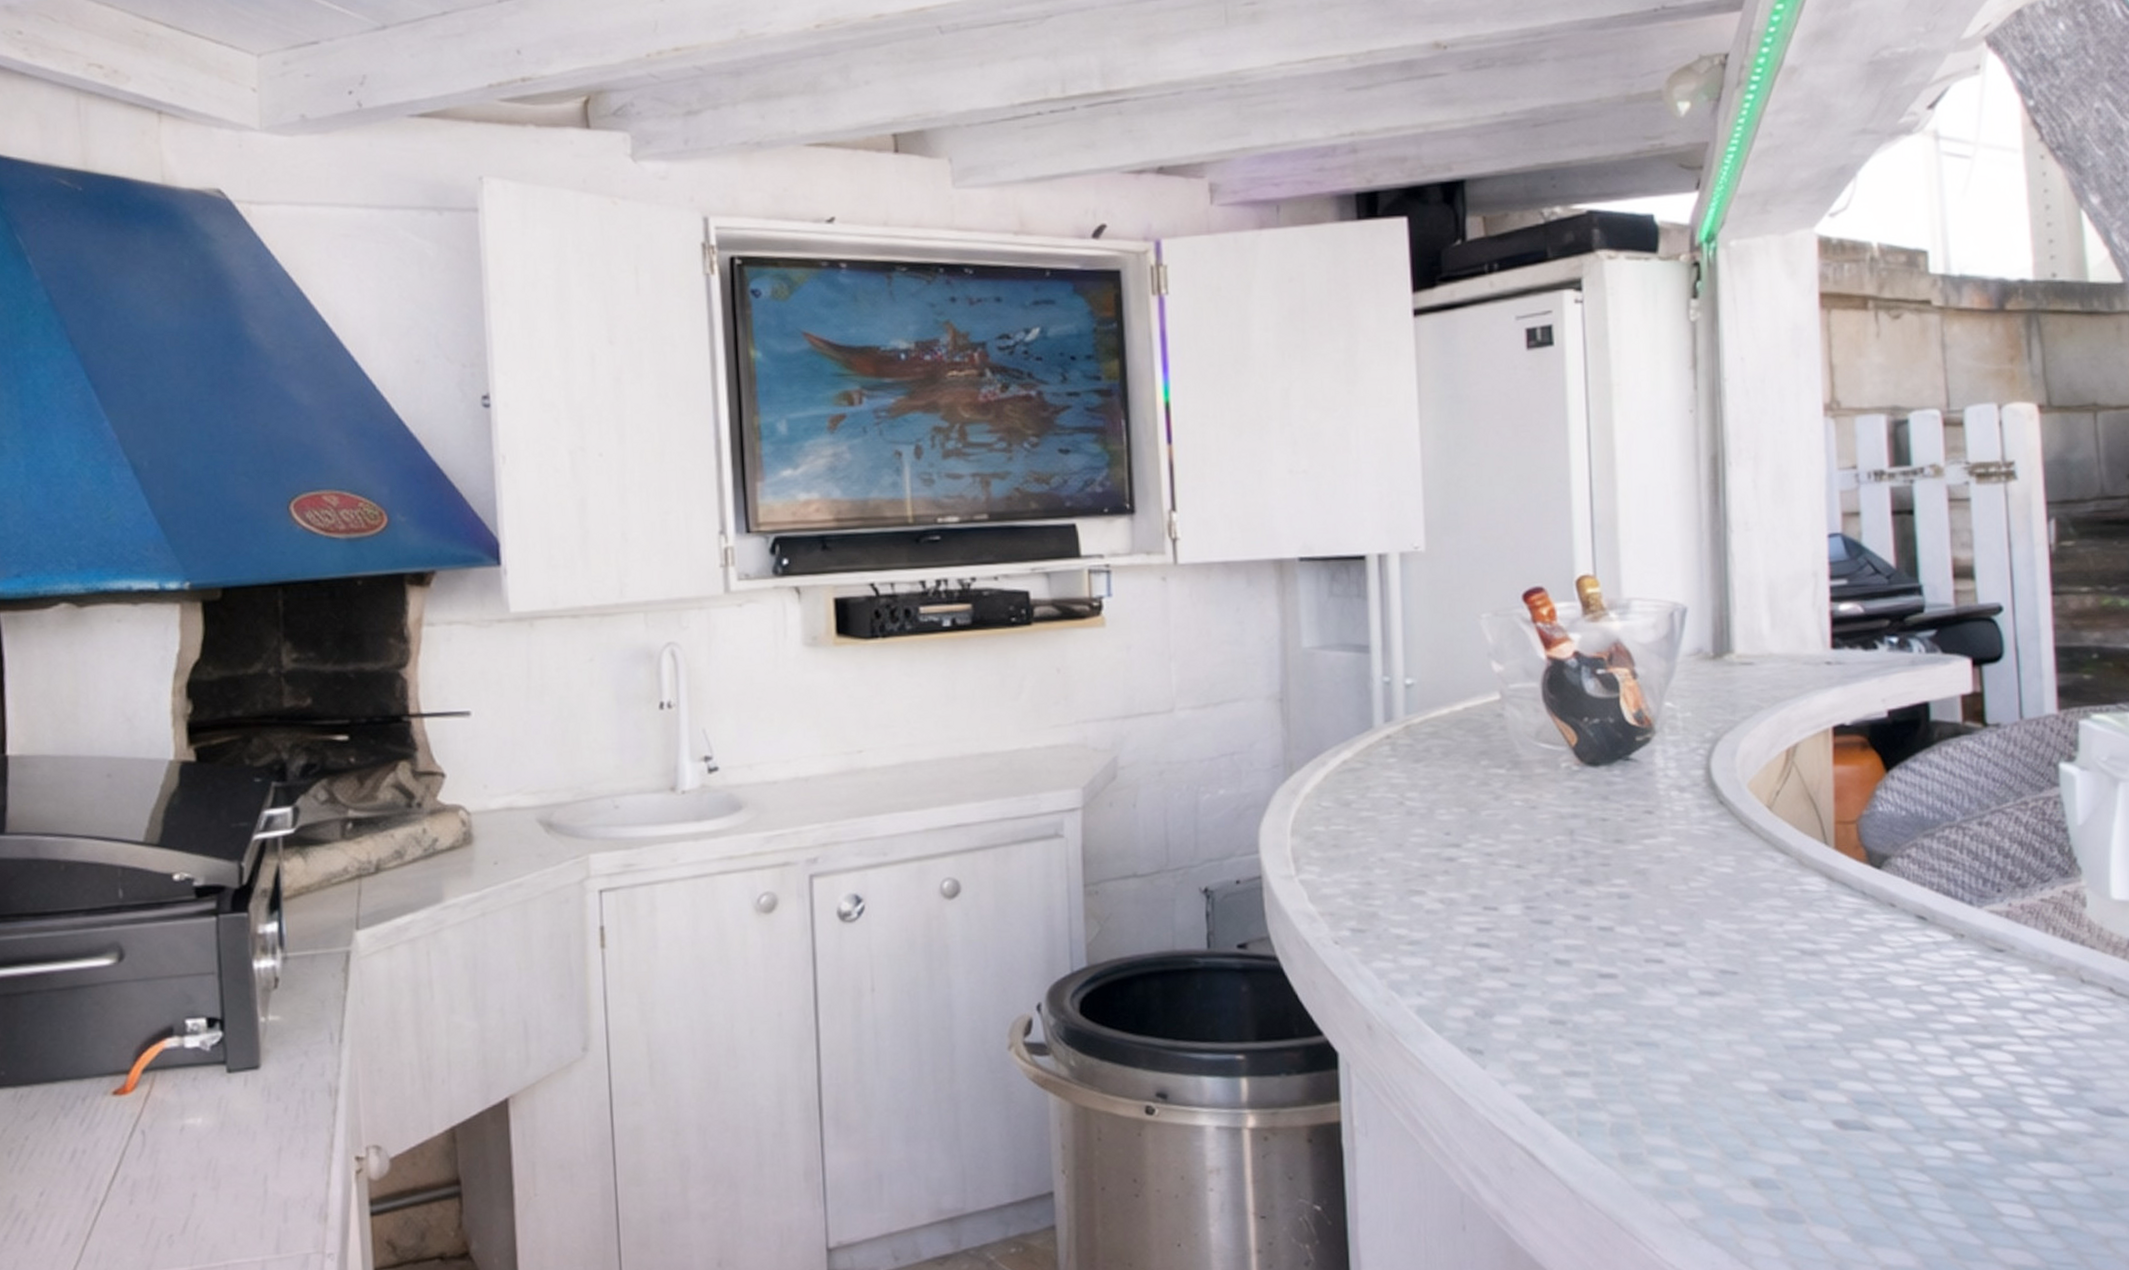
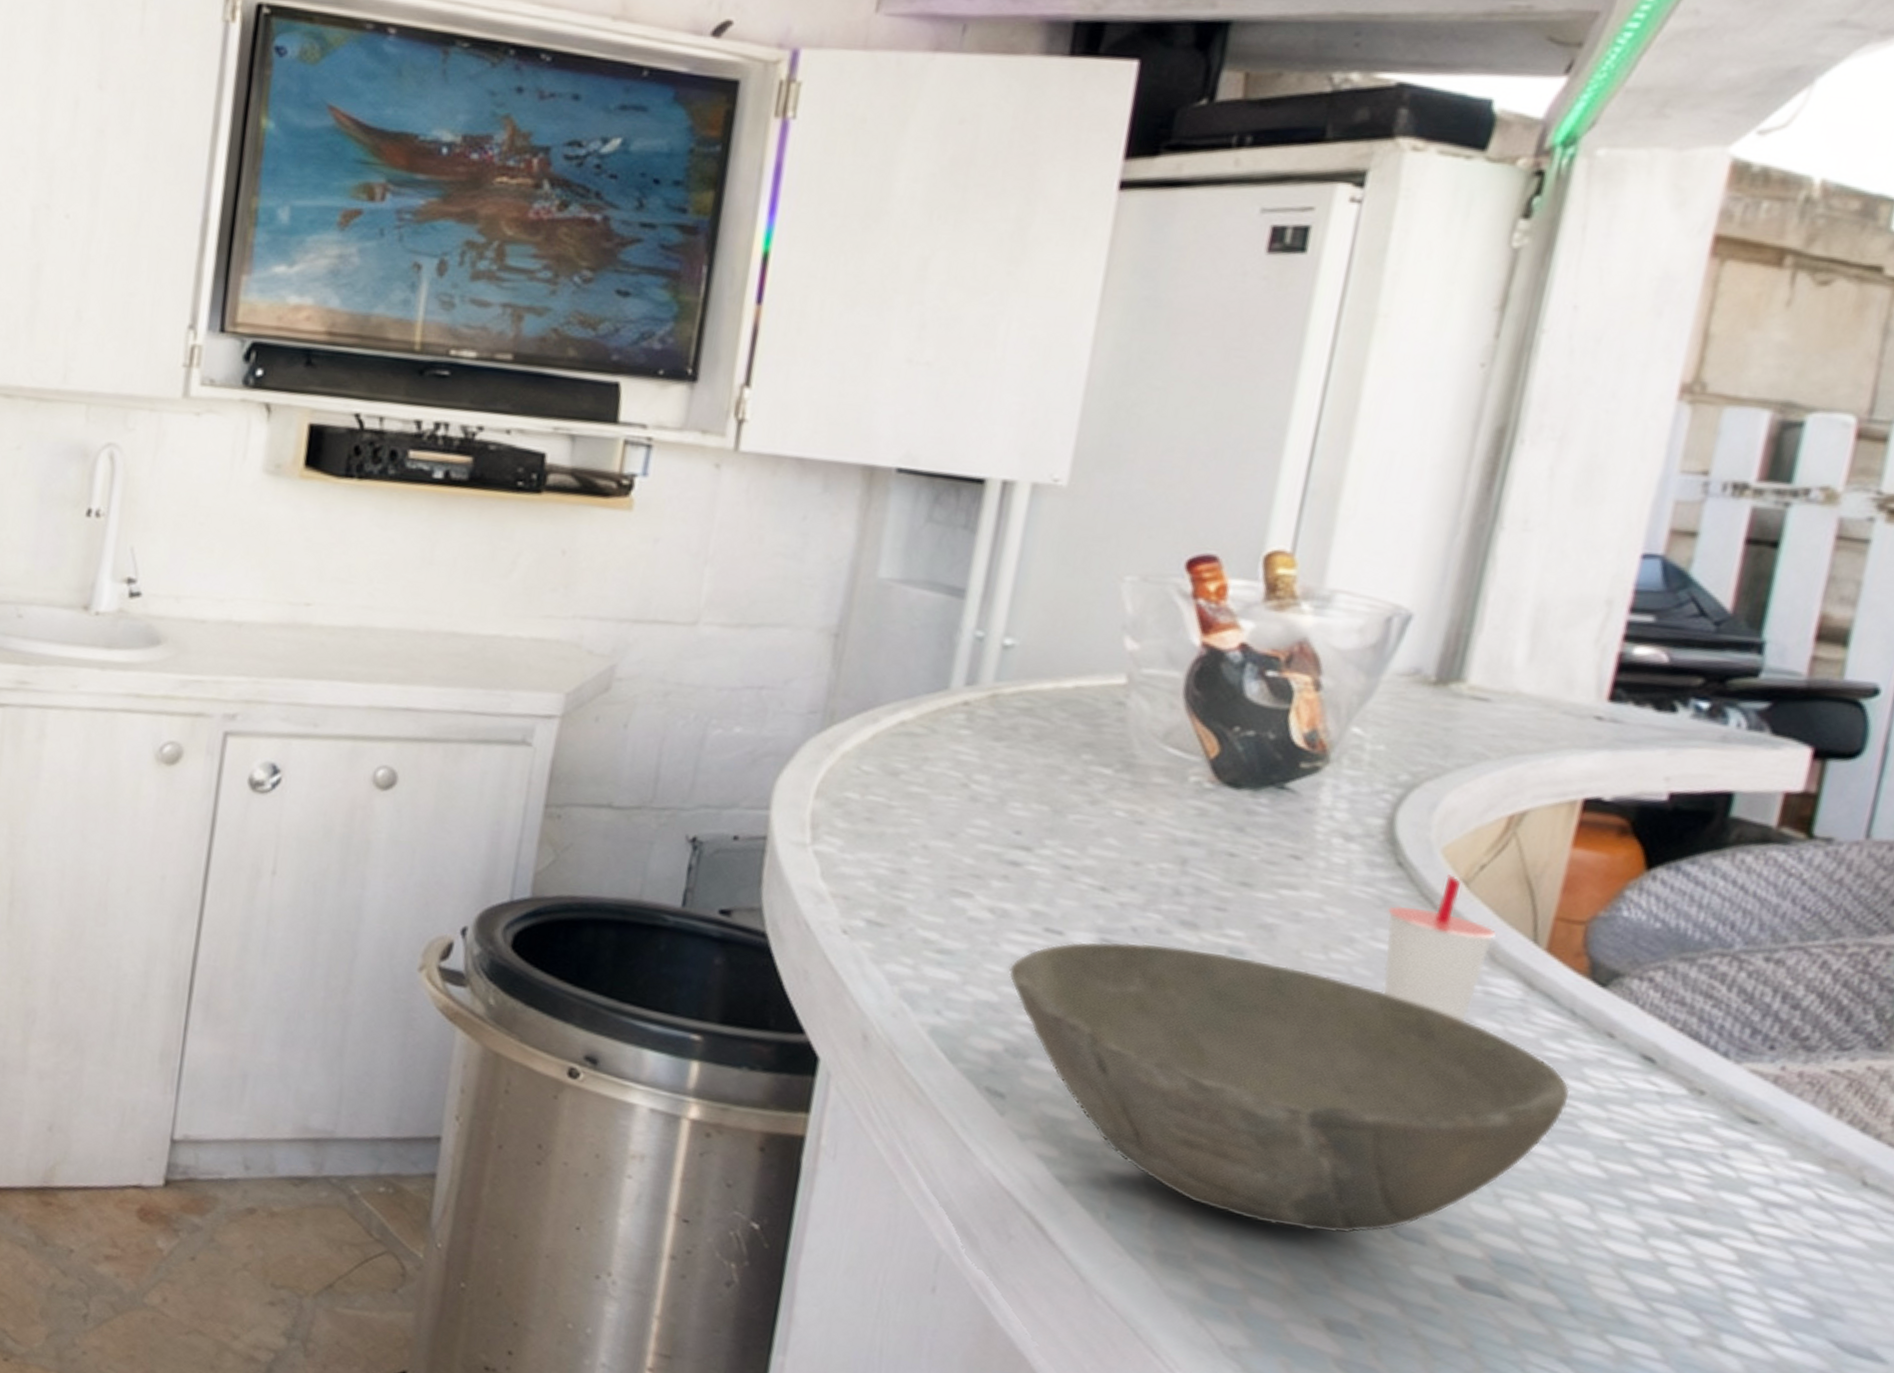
bowl: none [1465,900,1876,1111] -> present [1008,942,1571,1234]
cup: none [1721,804,1798,917] -> present [1383,875,1496,1022]

